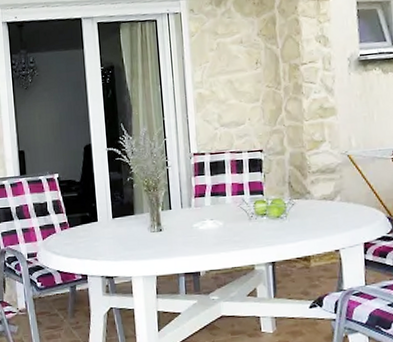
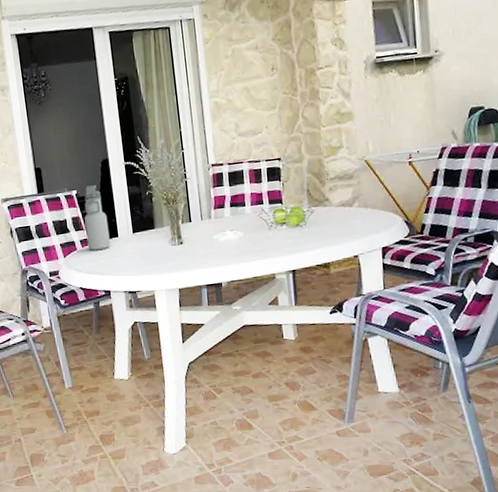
water bottle: none [65,169,90,234] -> present [84,185,111,251]

